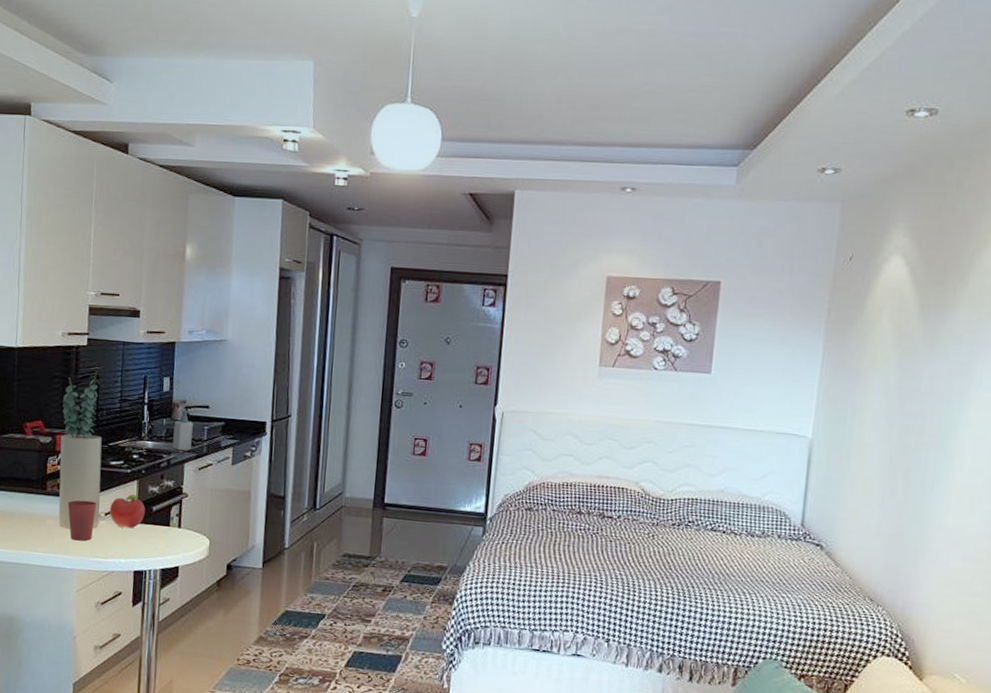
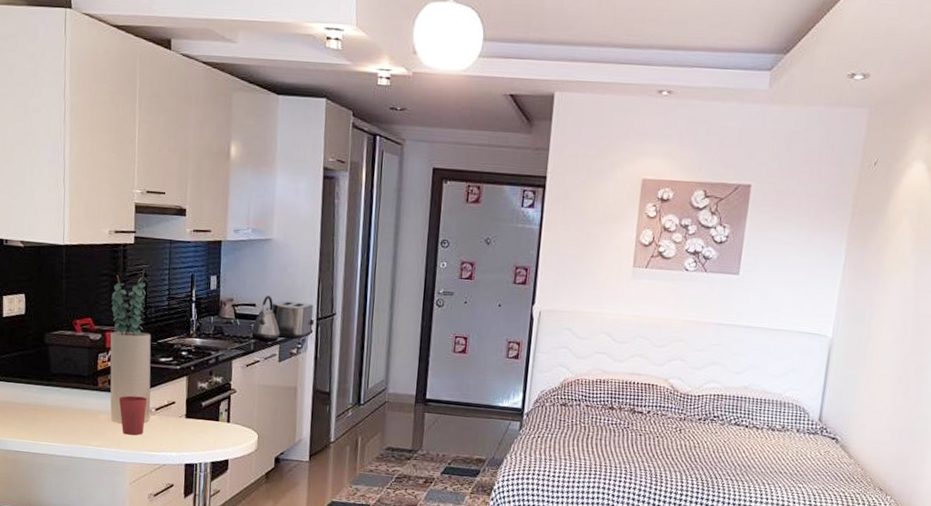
fruit: present [109,494,145,529] -> none [160,390,195,423]
soap bottle: present [172,410,193,451] -> none [220,308,240,348]
kettle: none [203,396,234,445] -> present [250,295,280,343]
toaster: none [225,402,269,442] -> present [271,300,314,339]

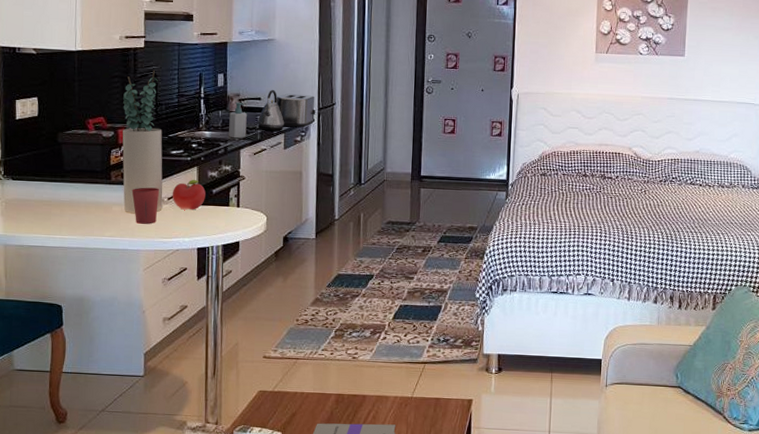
fruit: none [160,390,195,423] -> present [172,180,206,210]
soap bottle: none [220,308,240,348] -> present [229,102,247,139]

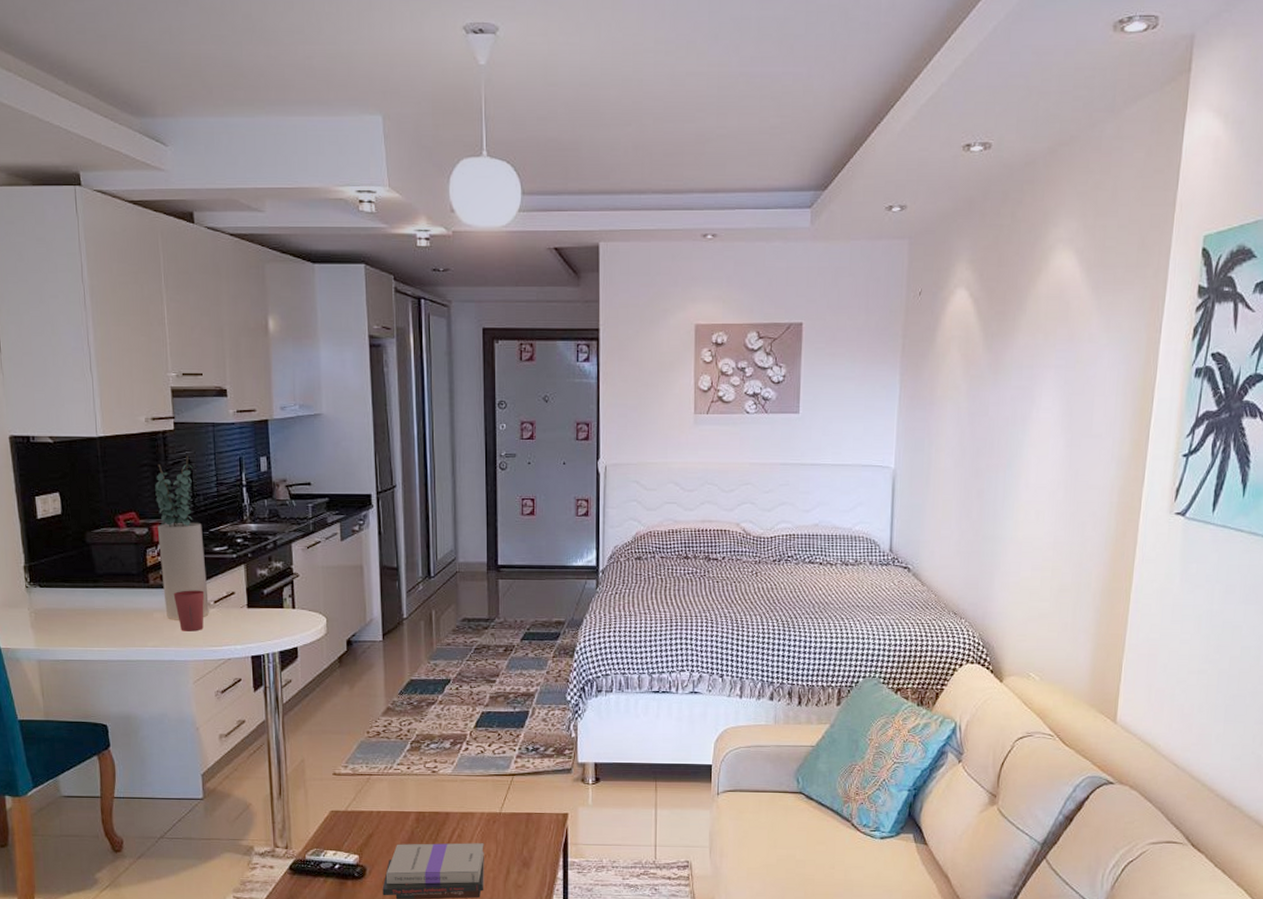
fruit: present [172,180,206,210] -> none [218,580,256,614]
soap bottle: present [229,102,247,139] -> none [276,489,297,531]
kettle: present [256,89,285,132] -> none [308,472,340,521]
toaster: present [276,93,316,128] -> none [328,476,374,515]

